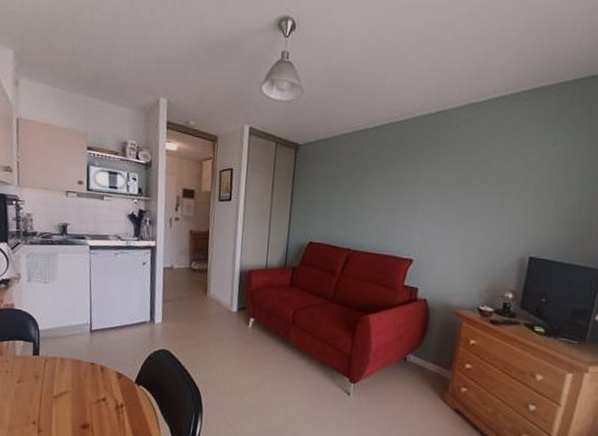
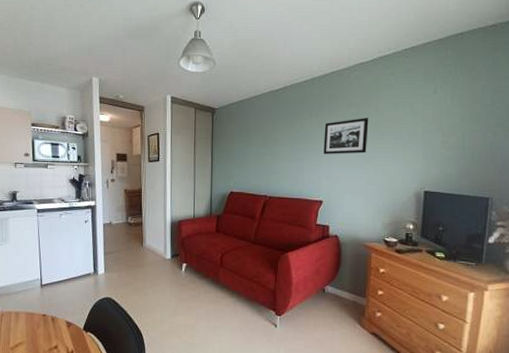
picture frame: none [419,168,475,209] -> present [323,118,369,154]

